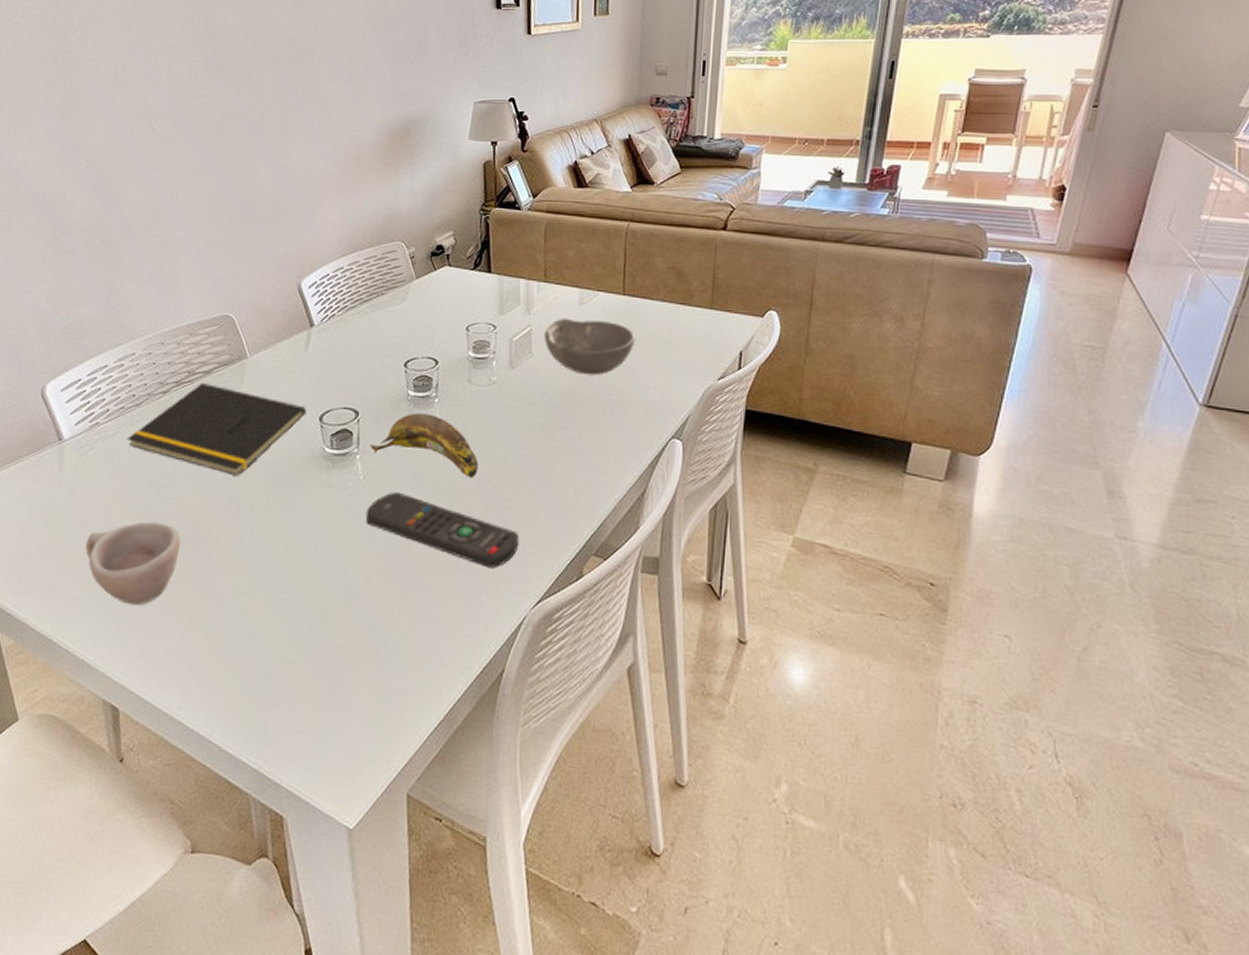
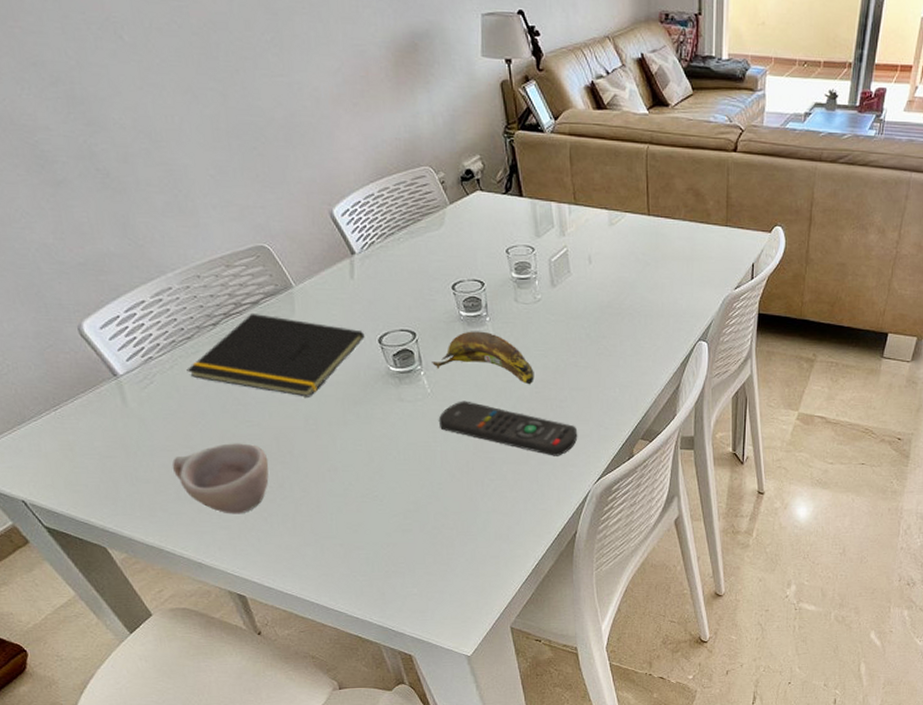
bowl: present [544,318,636,376] -> none [579,238,662,290]

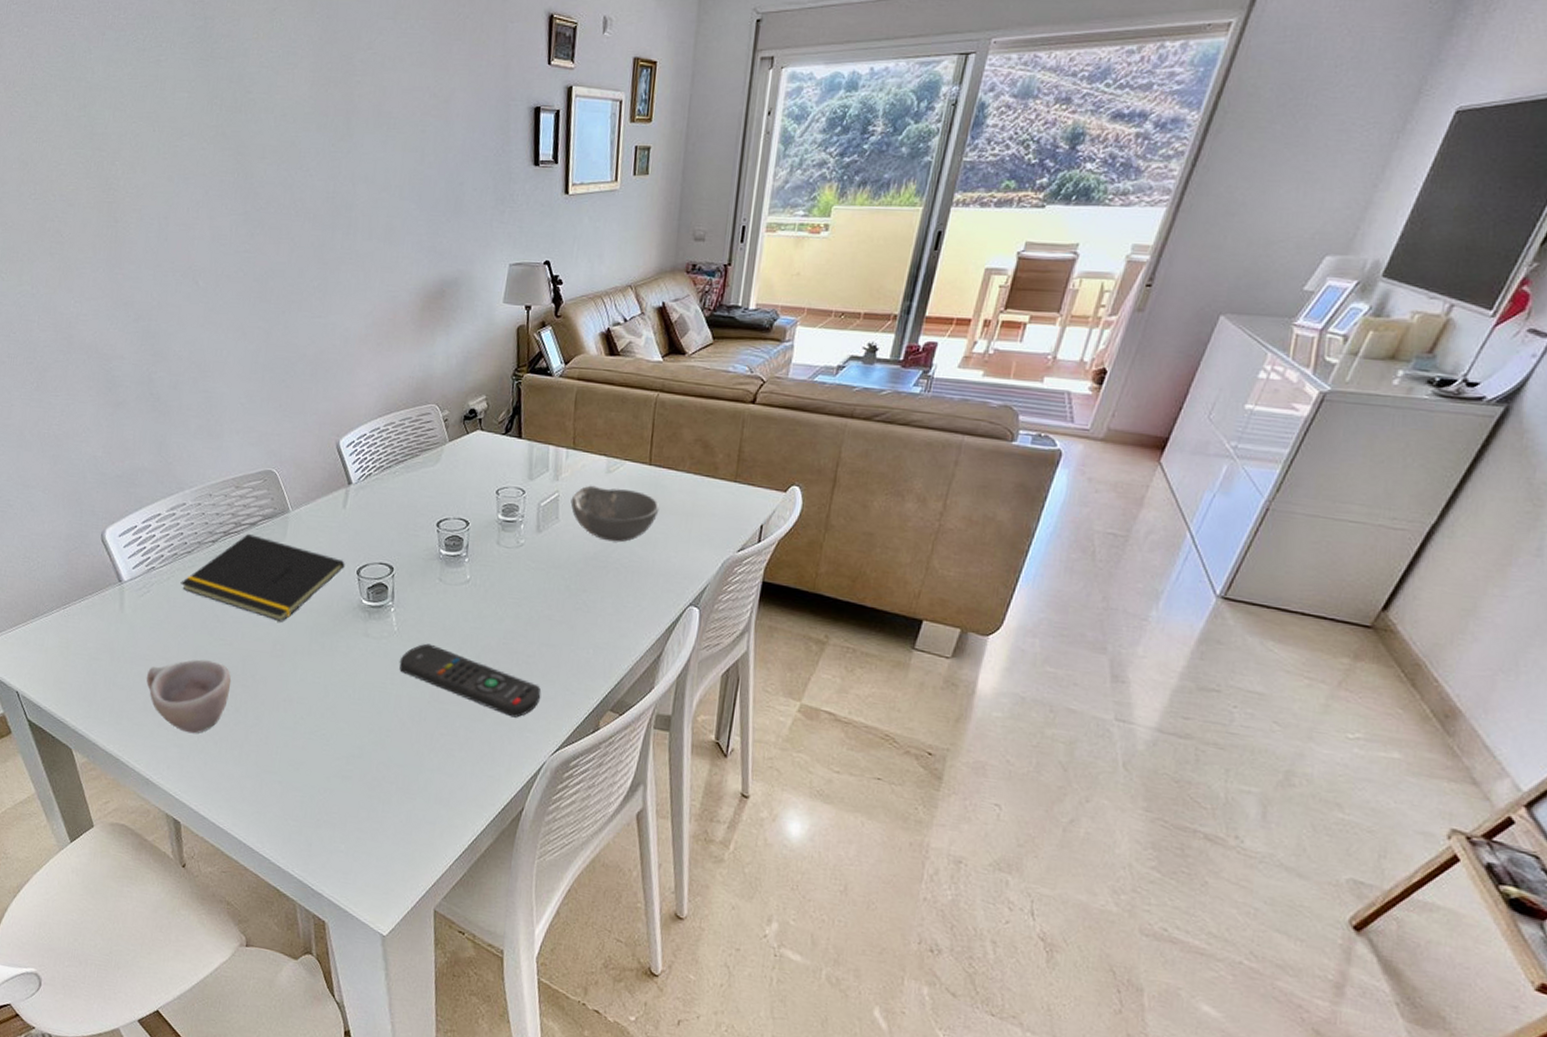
banana: present [432,331,535,384] -> none [403,570,505,633]
bowl: none [579,238,662,290] -> present [570,485,660,543]

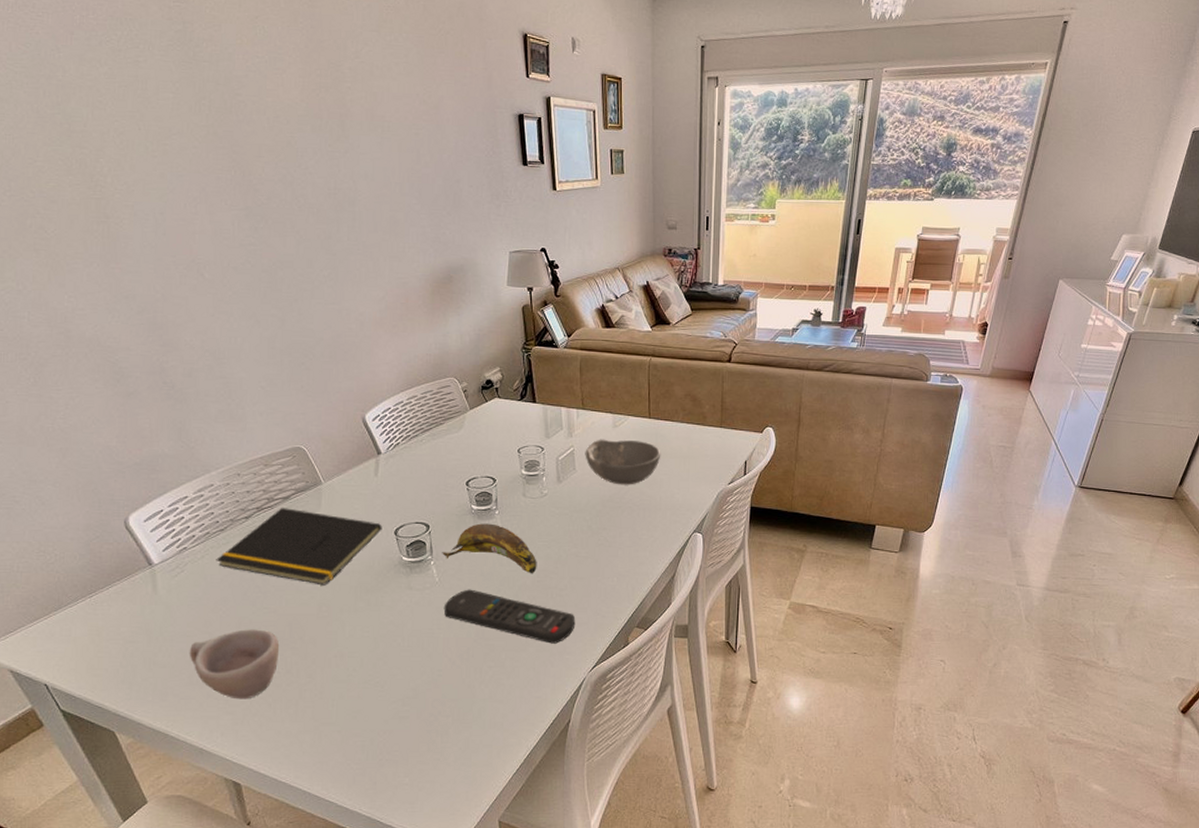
banana: none [403,570,505,633] -> present [442,523,537,573]

